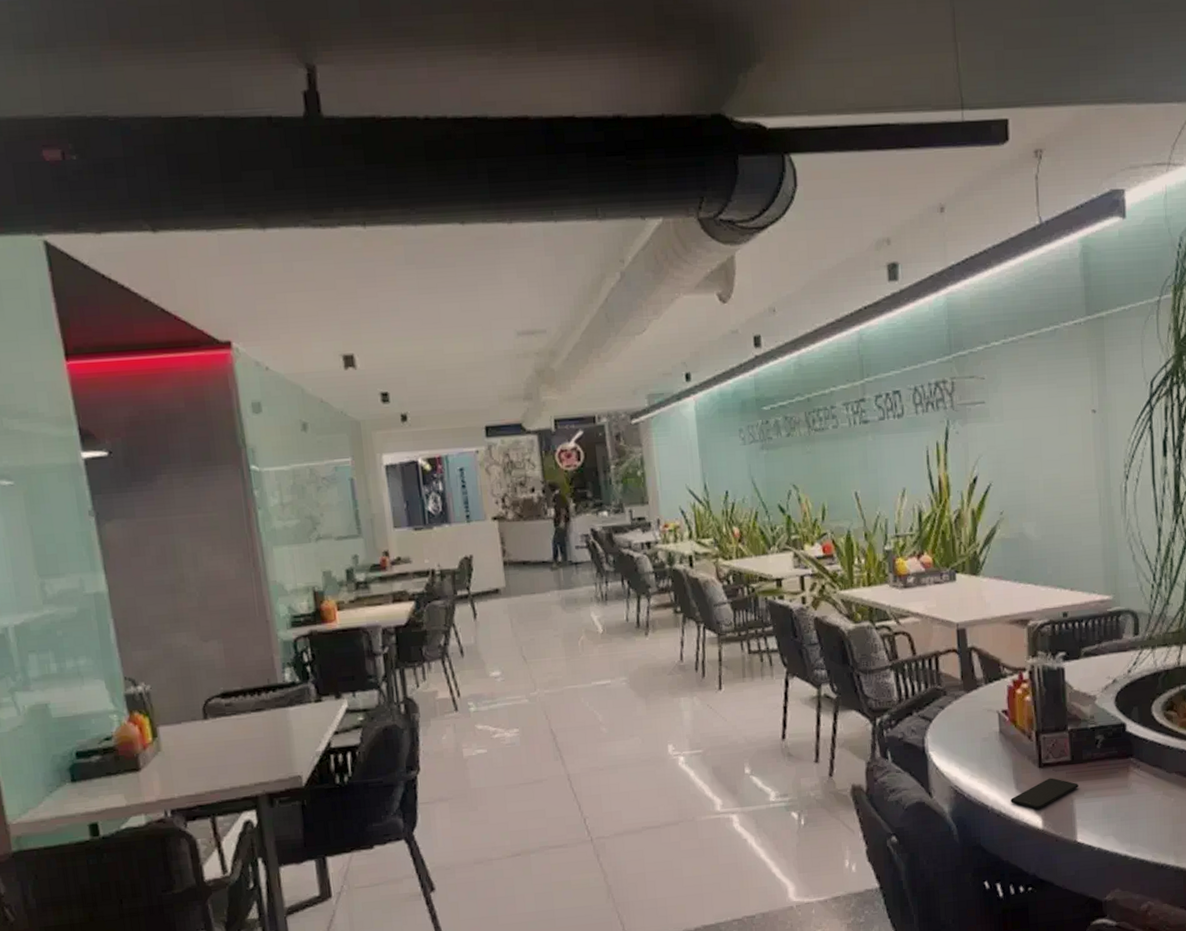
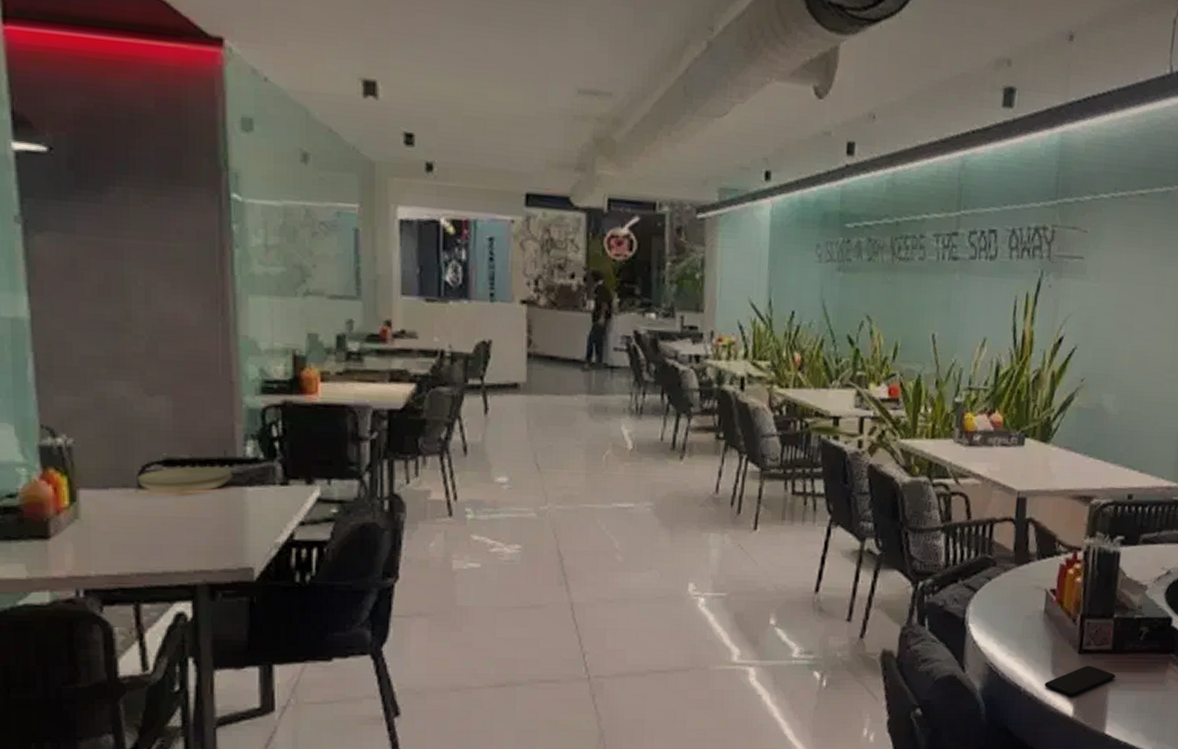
plate: none [201,692,277,722] -> present [136,465,234,494]

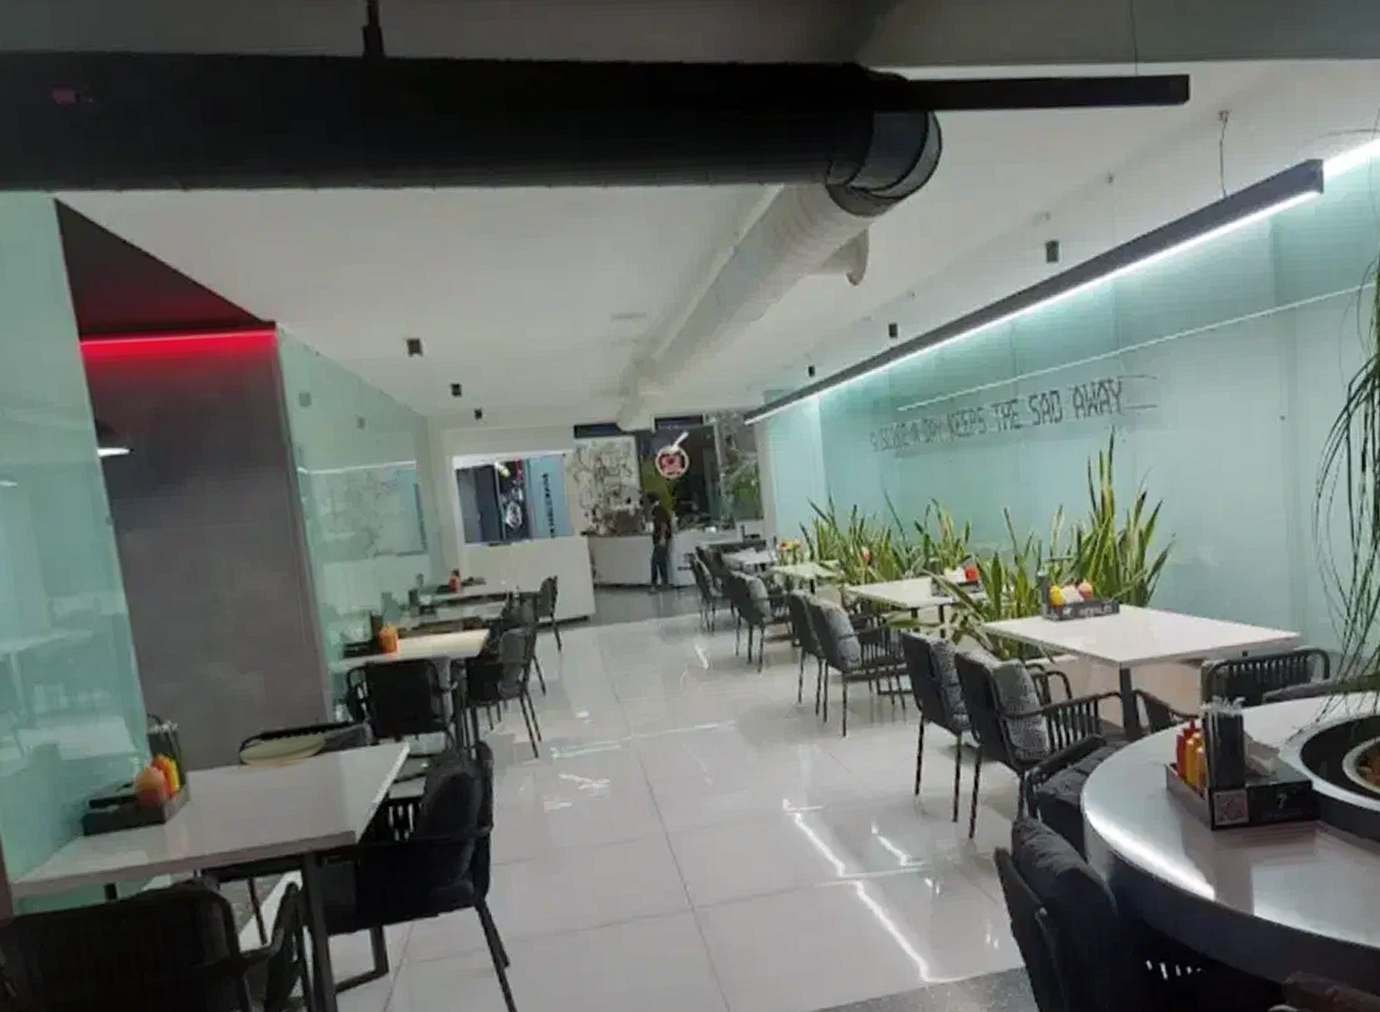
smartphone: present [1045,665,1115,696] -> none [1178,842,1257,879]

